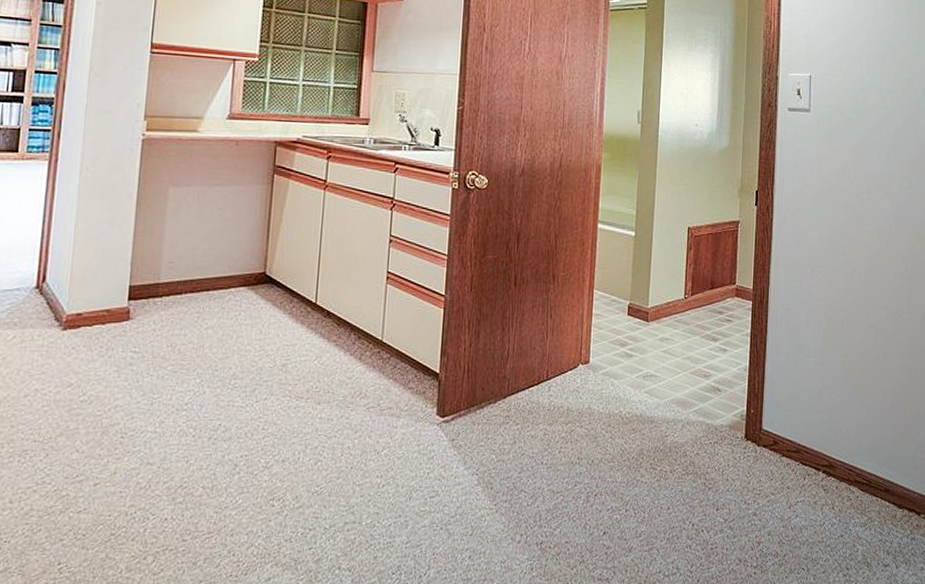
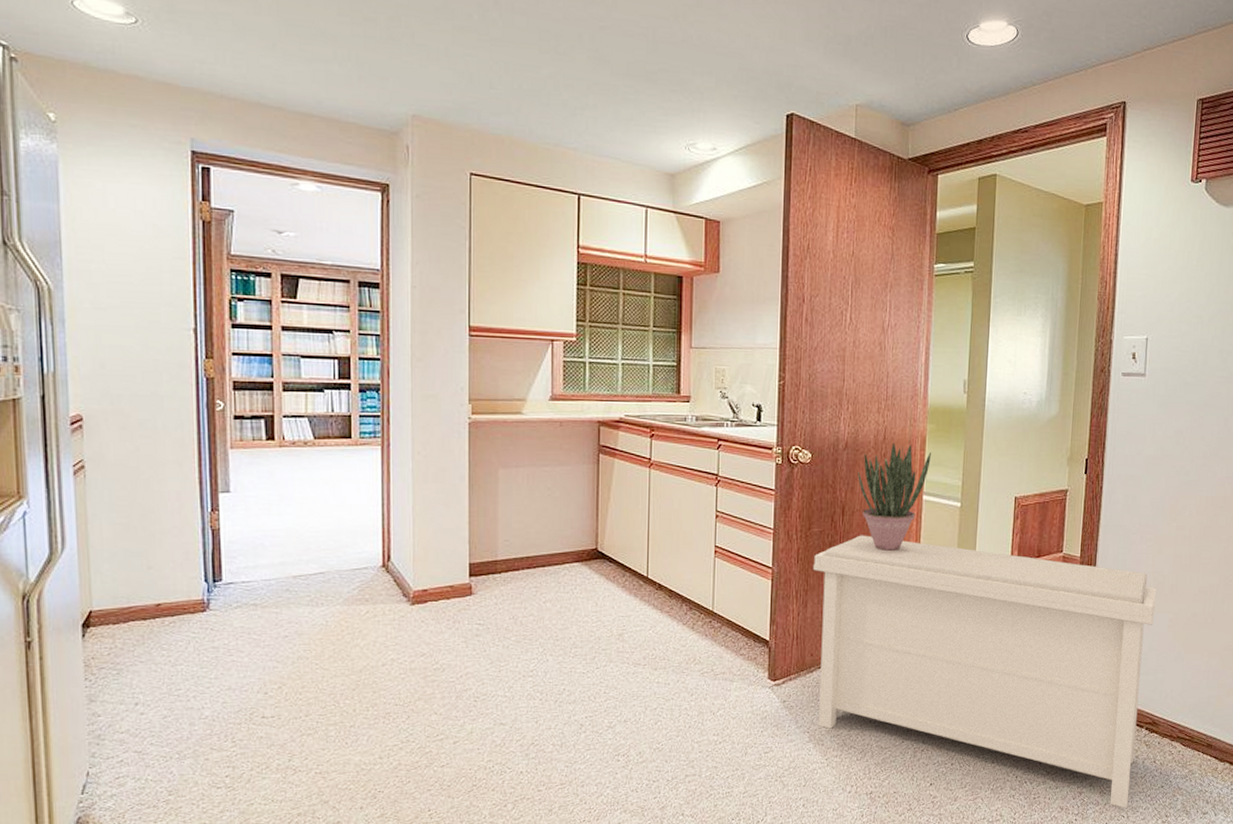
bench: none [486,263,829,561] -> present [812,535,1157,809]
potted plant: none [533,170,606,280] -> present [858,442,931,551]

